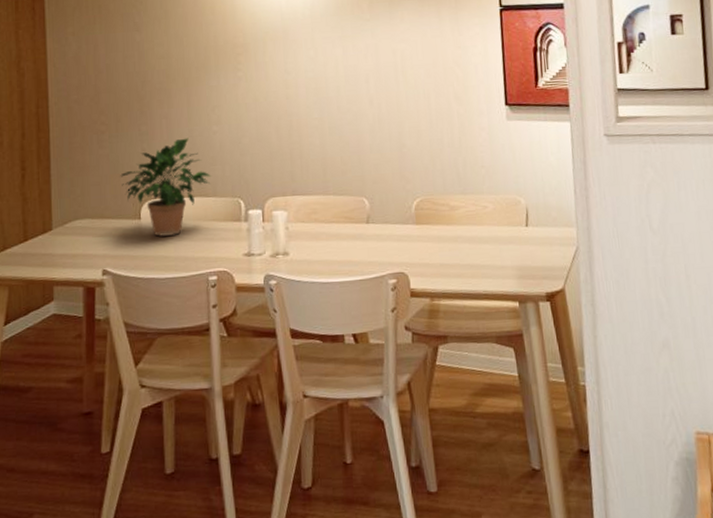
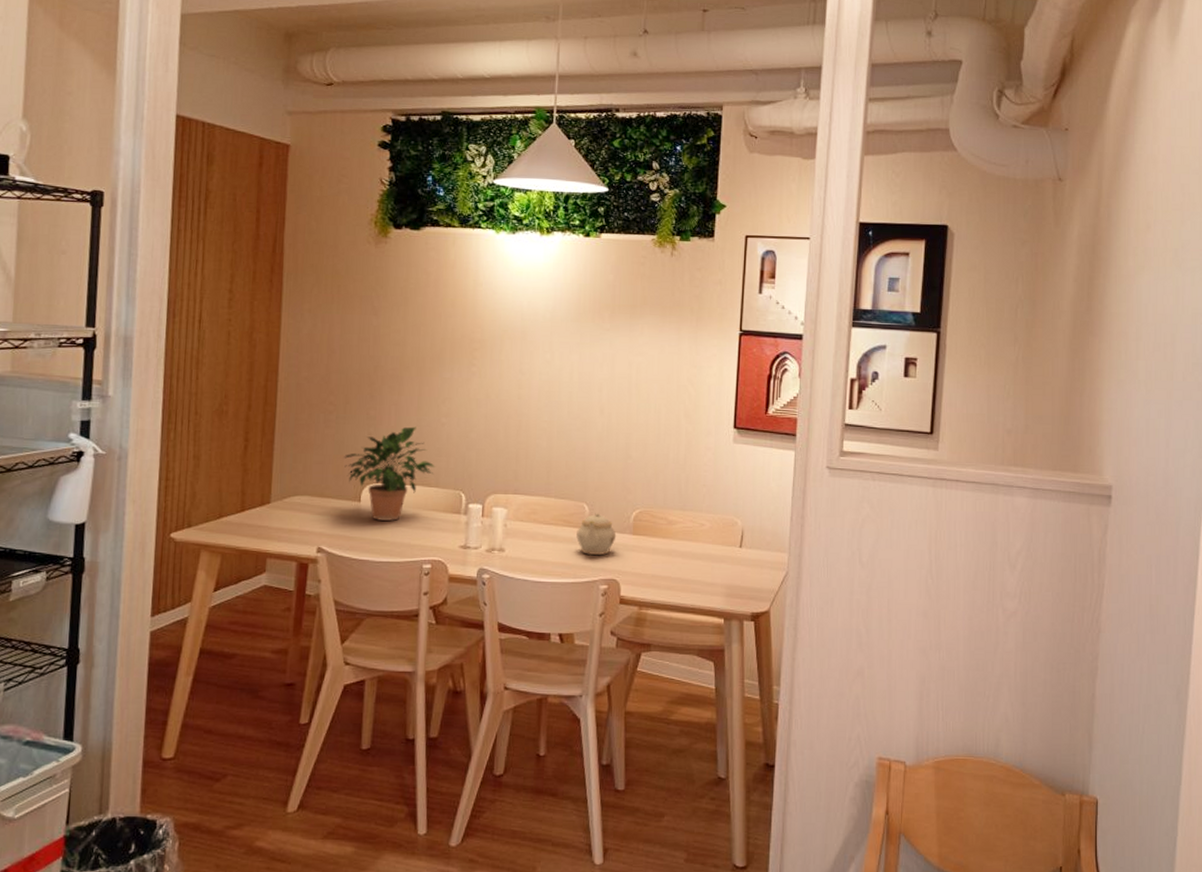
teapot: none [359,206,400,250] -> present [576,513,617,555]

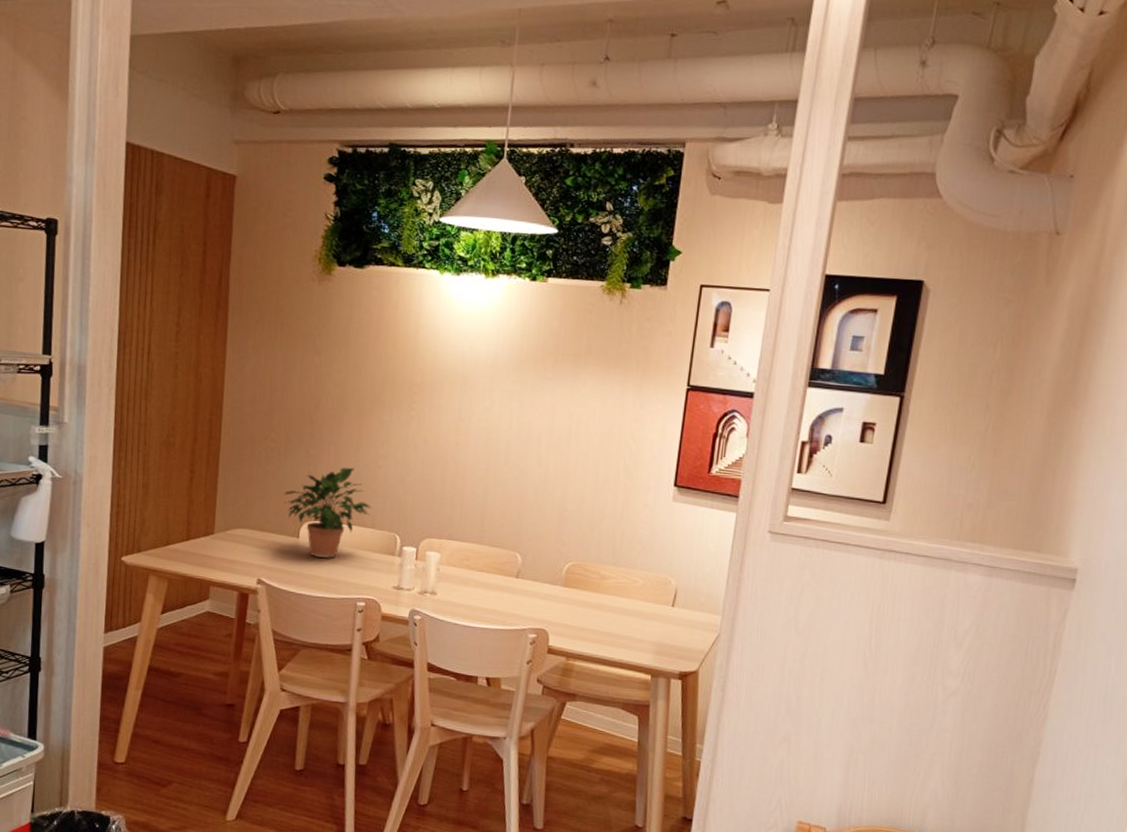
teapot: present [576,513,617,555] -> none [508,563,548,605]

